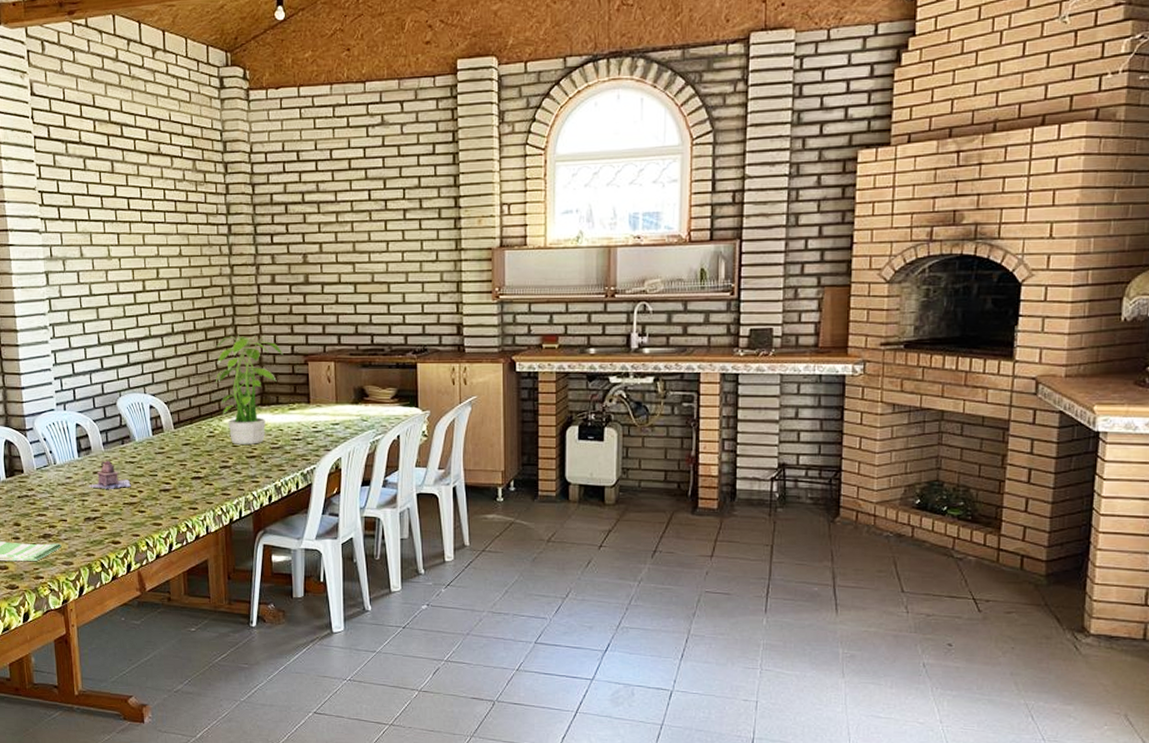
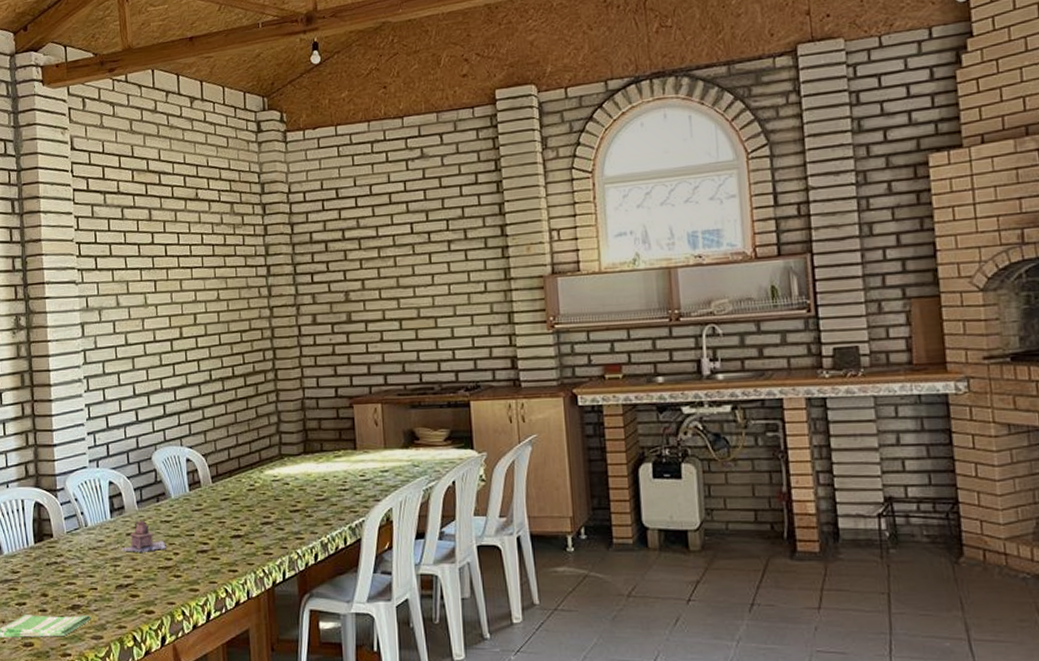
potted plant: present [216,334,284,444] -> none [256,377,327,498]

